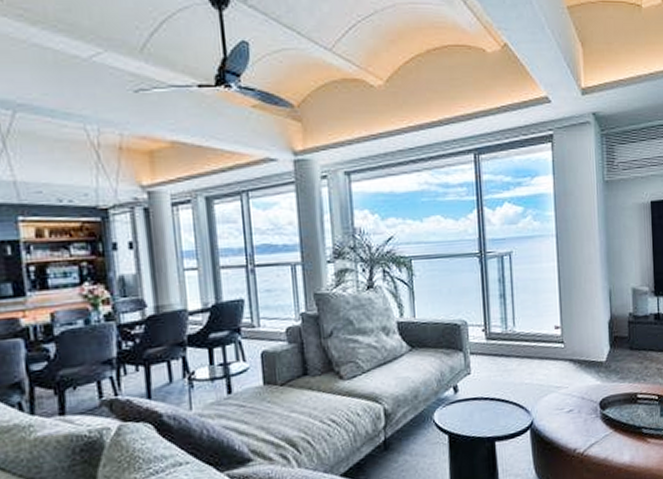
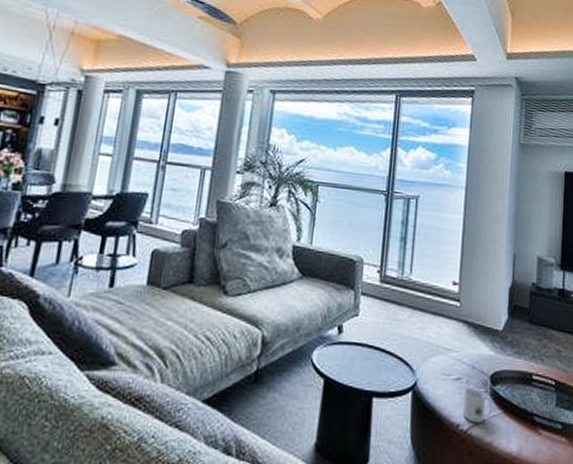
mug: none [577,415,605,445] -> present [462,387,493,424]

